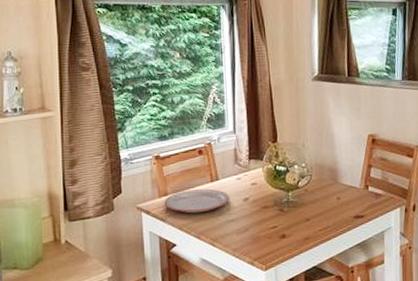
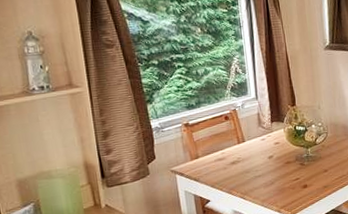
plate: present [164,188,230,214] -> none [196,150,256,173]

